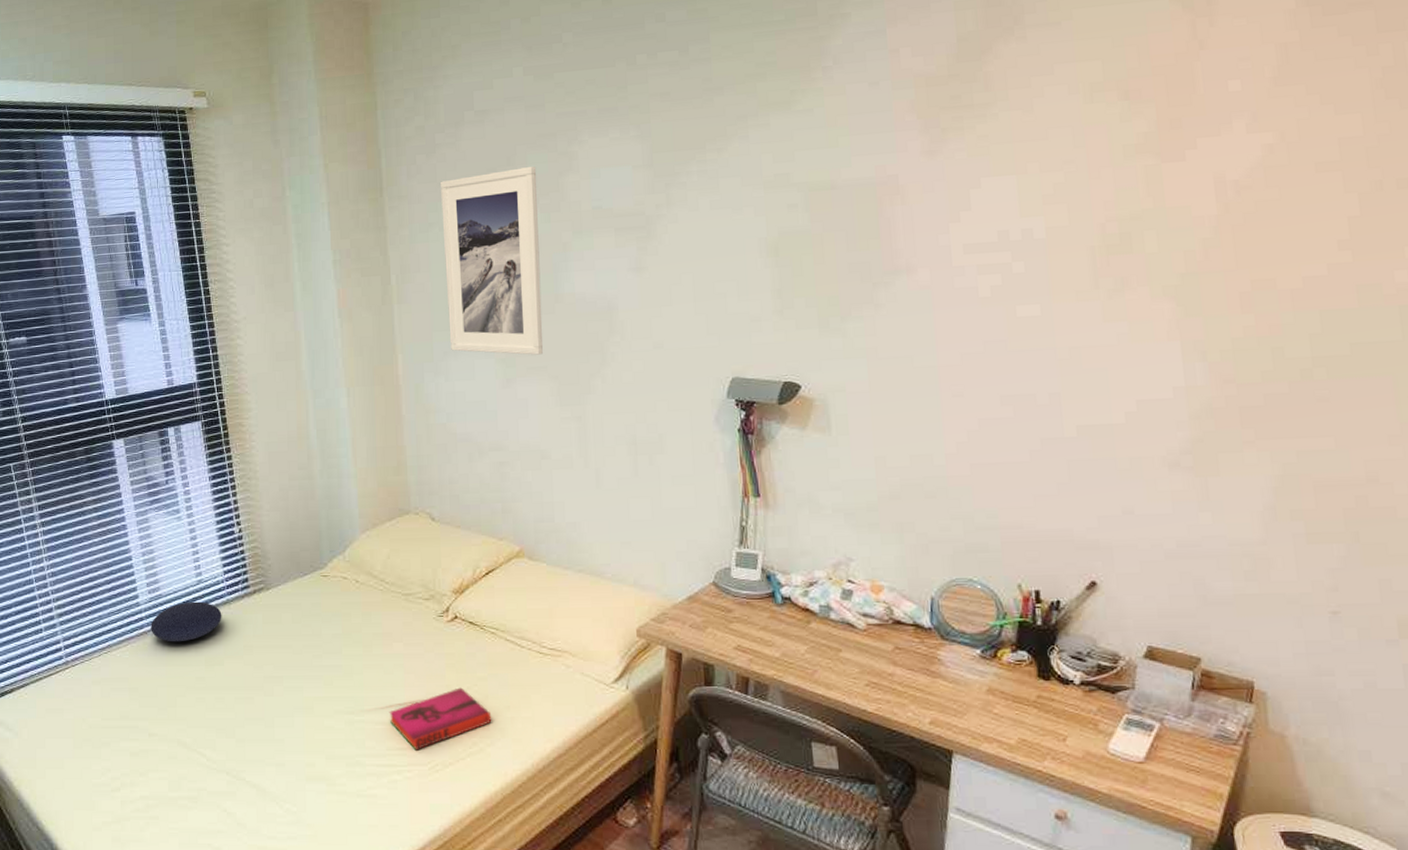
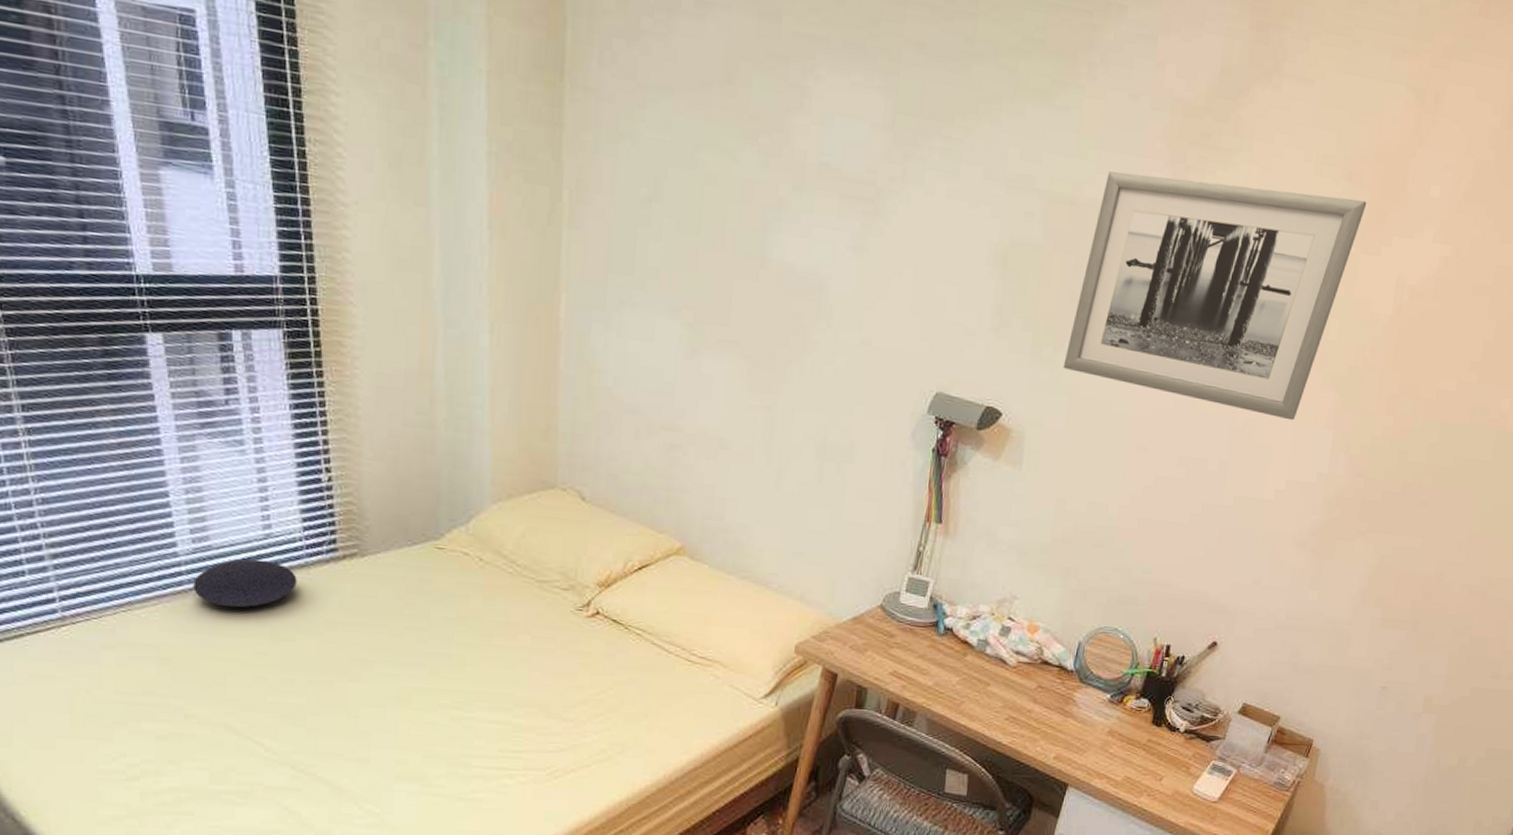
hardback book: present [389,687,492,751] -> none [505,690,626,754]
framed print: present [441,166,543,355] -> none [629,81,761,327]
wall art: none [854,113,1155,340] -> present [1063,171,1367,421]

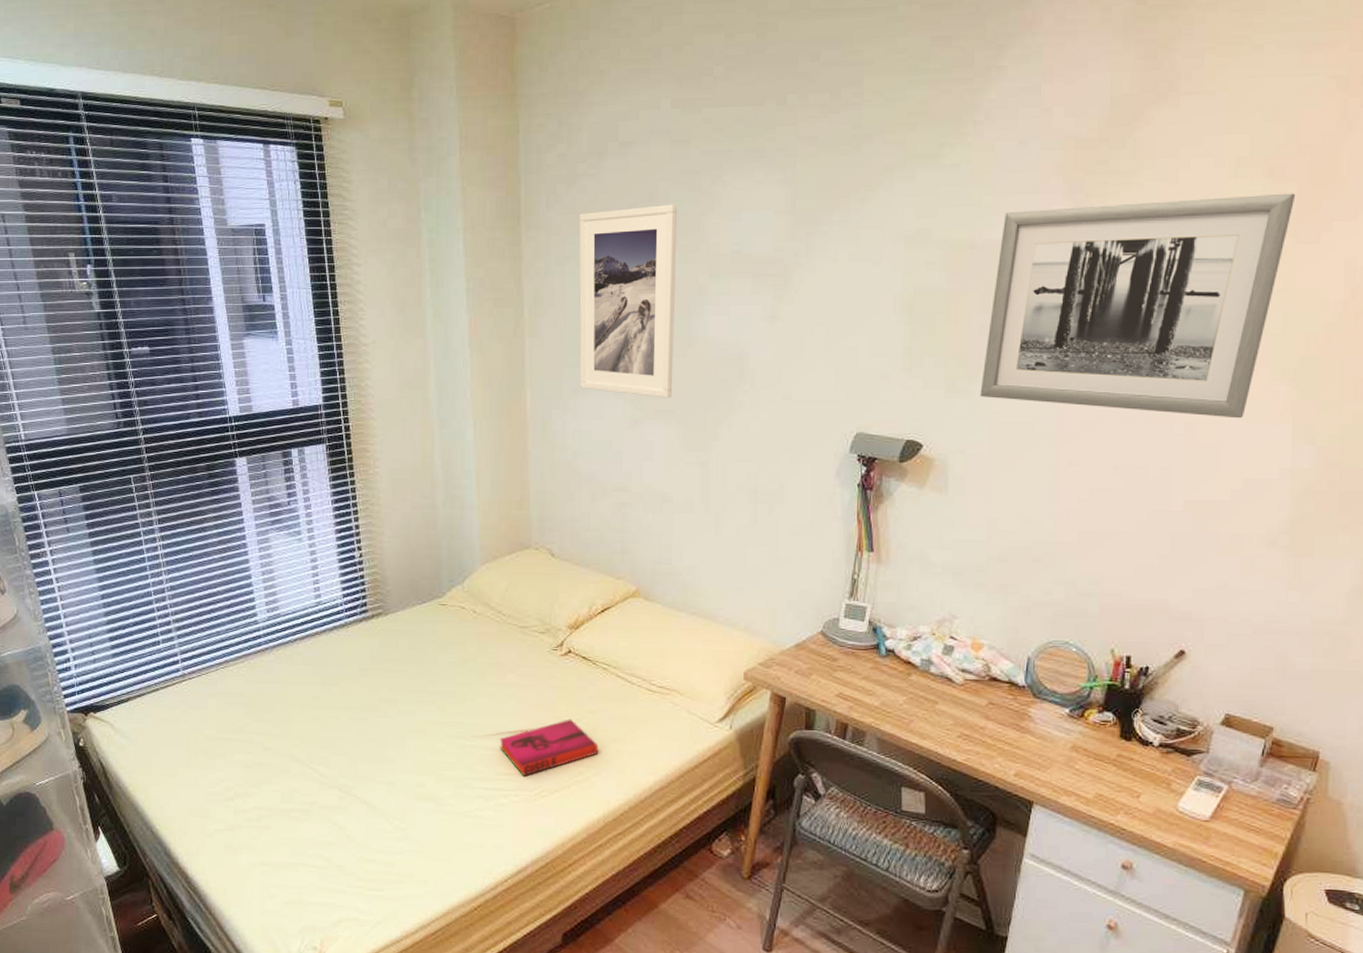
cushion: present [193,559,297,608] -> none [268,622,340,661]
hardback book: none [505,690,626,754] -> present [499,719,599,777]
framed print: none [629,81,761,327] -> present [579,204,678,398]

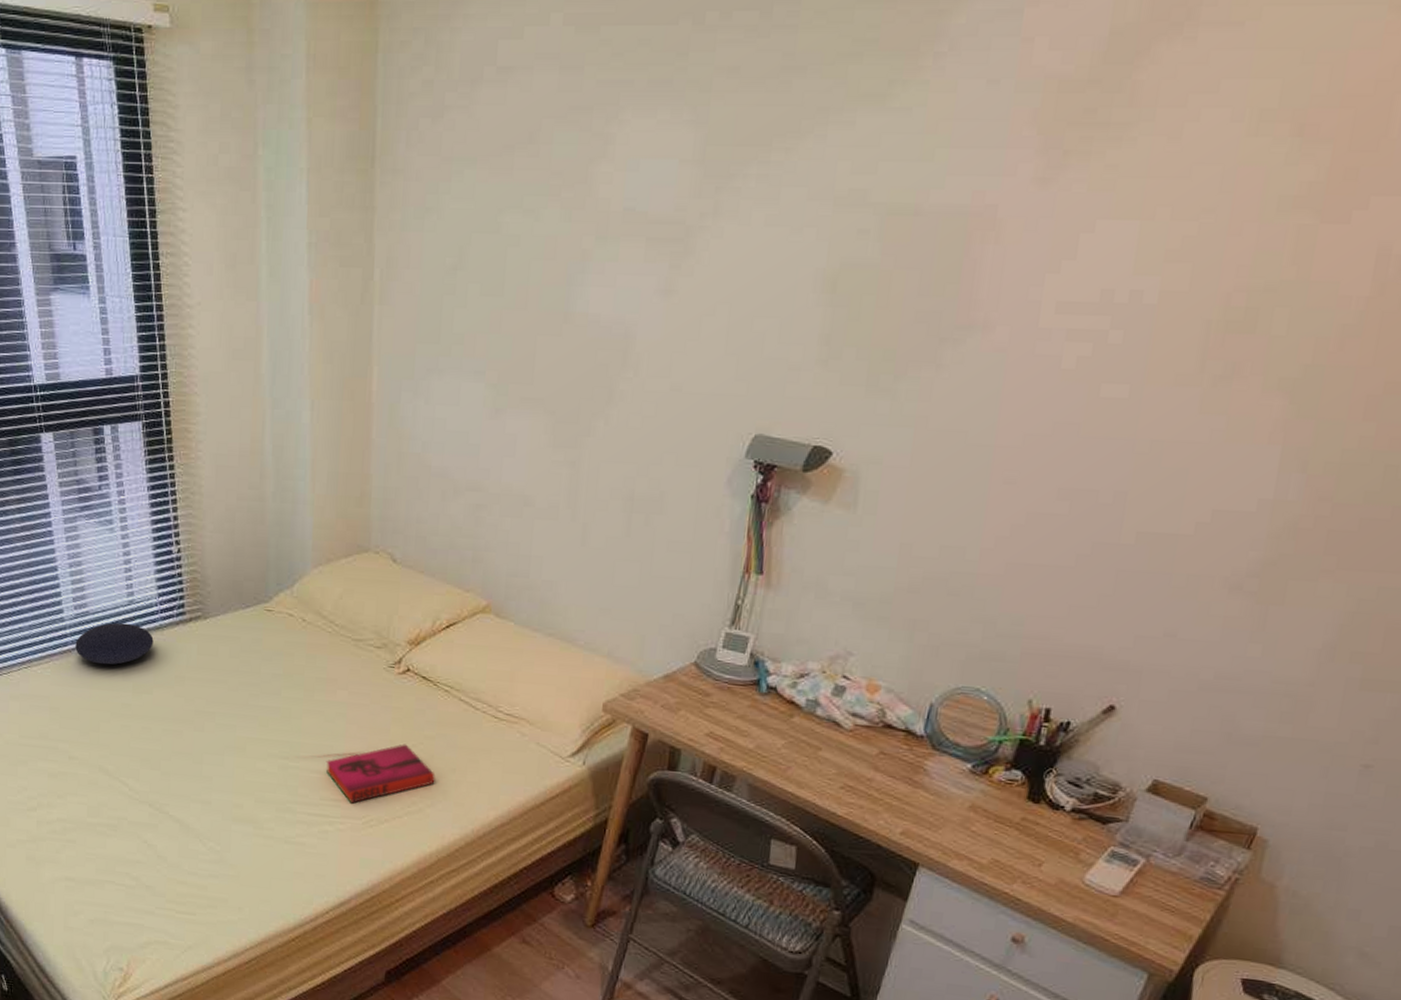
cushion: none [268,622,340,661] -> present [75,622,154,665]
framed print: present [579,204,678,398] -> none [435,146,563,384]
wall art: present [980,193,1296,419] -> none [906,157,1329,437]

